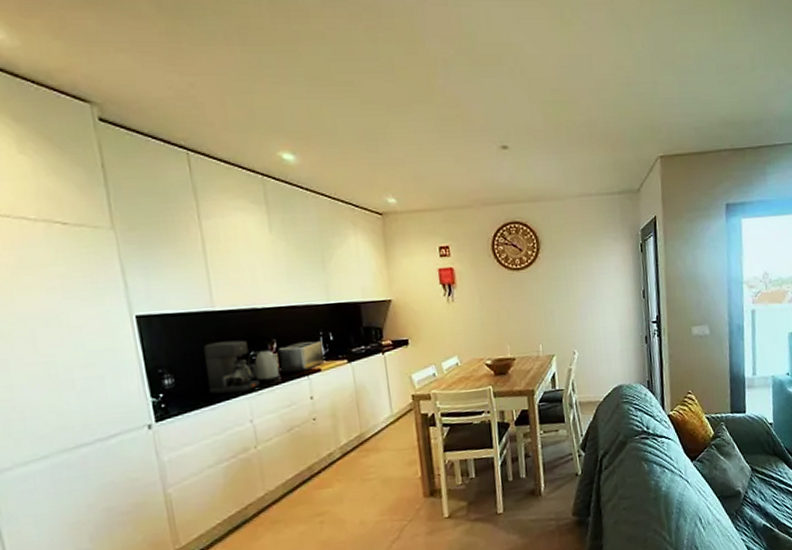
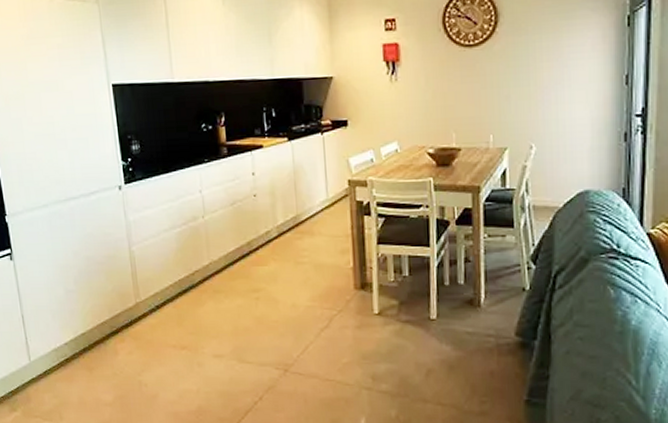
coffee maker: present [203,340,260,395] -> none [164,112,209,164]
kettle: present [246,349,281,383] -> none [198,122,227,155]
toaster: present [277,340,325,373] -> none [225,116,267,147]

